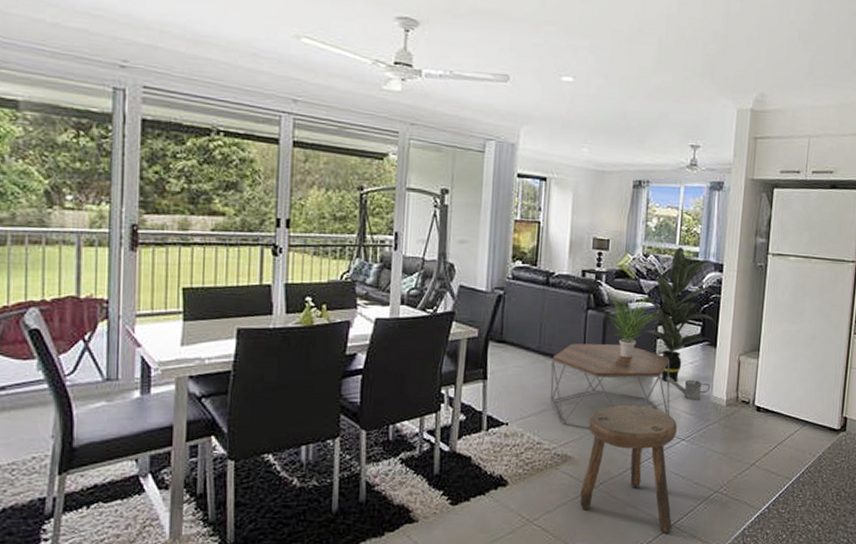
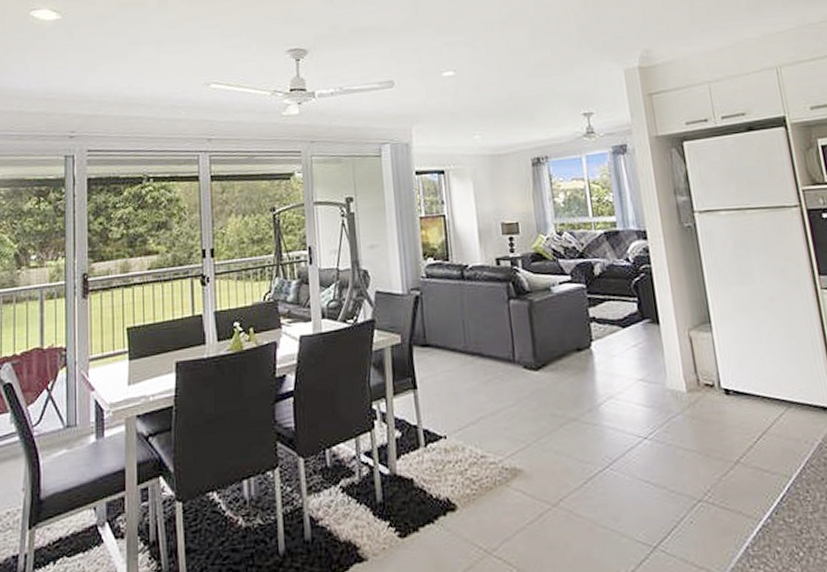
coffee table: present [550,343,670,429] -> none [481,333,623,435]
stool: present [580,404,677,533] -> none [533,400,655,559]
potted plant: present [603,294,658,358] -> none [526,277,586,349]
indoor plant: present [639,246,719,382] -> none [561,218,655,371]
watering can: present [667,376,710,401] -> none [611,364,663,390]

